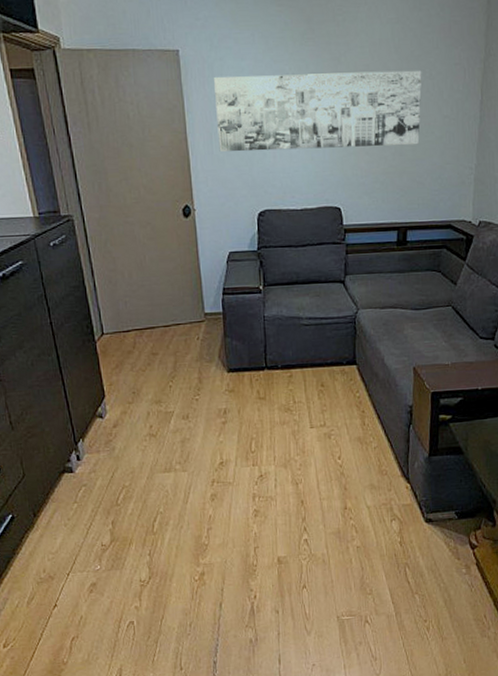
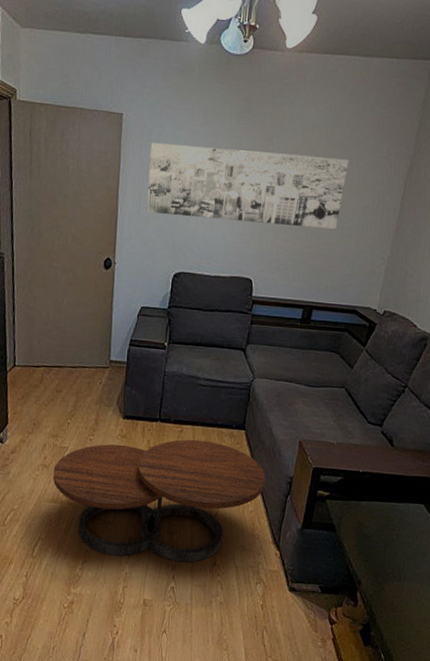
coffee table: none [161,382,385,517] -> present [53,439,266,563]

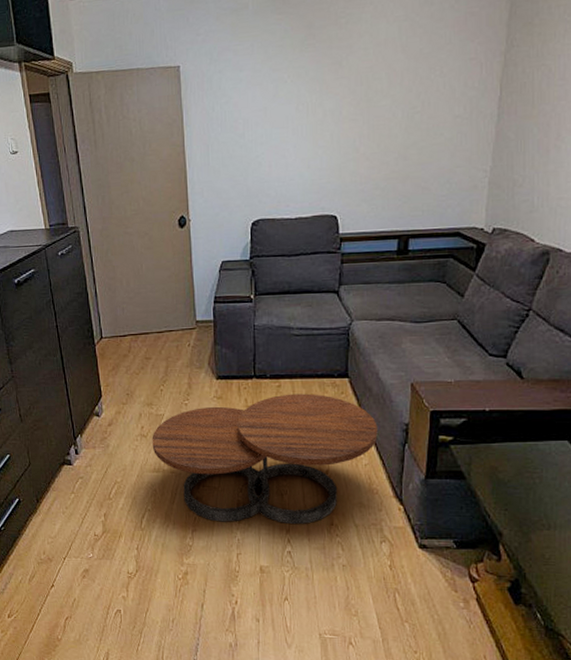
wall art: present [146,143,349,230] -> none [213,69,432,163]

